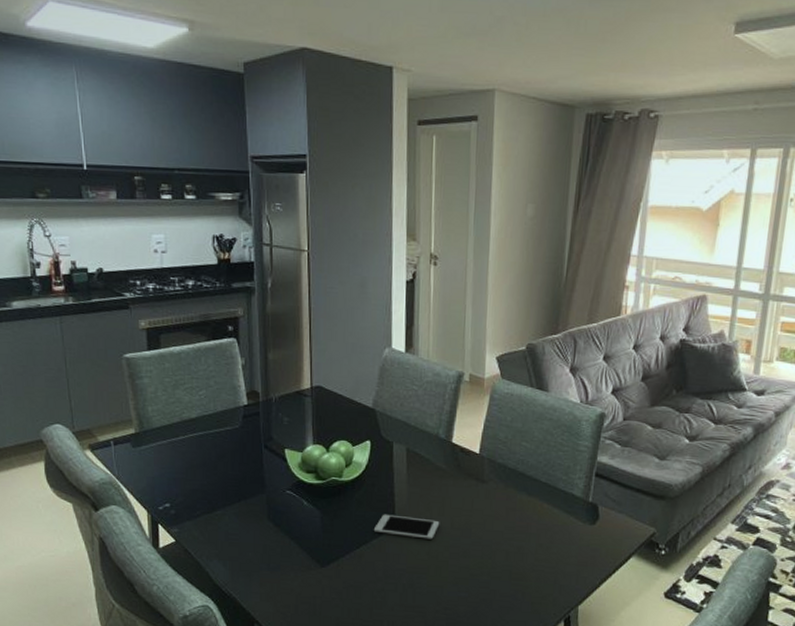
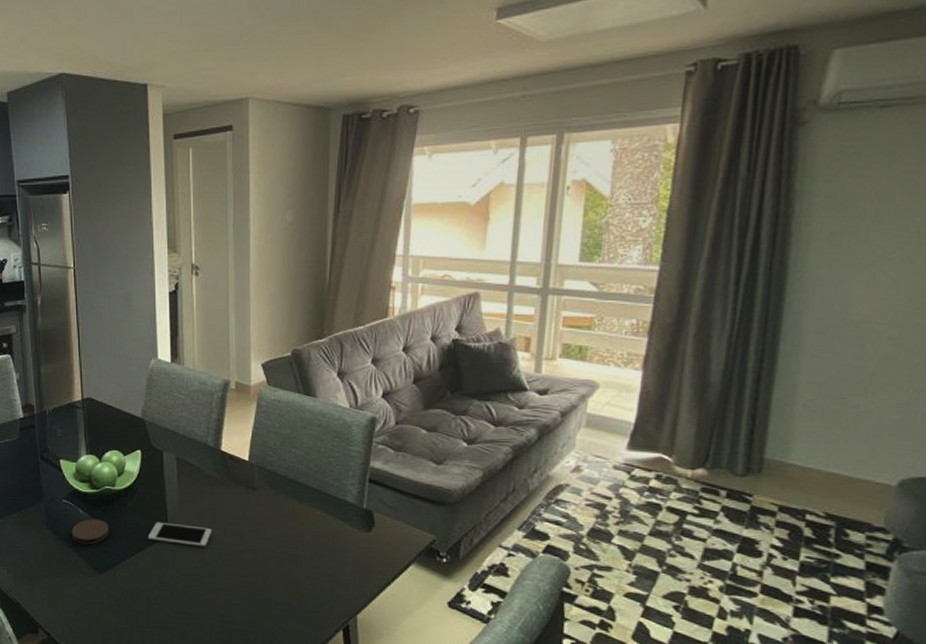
coaster: none [294,510,334,538] -> present [71,519,109,545]

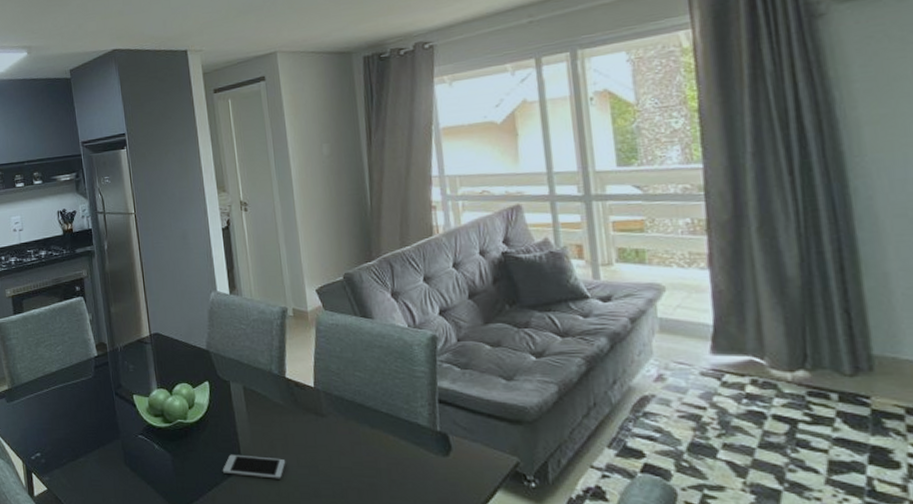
coaster: present [71,519,109,545] -> none [148,454,185,481]

